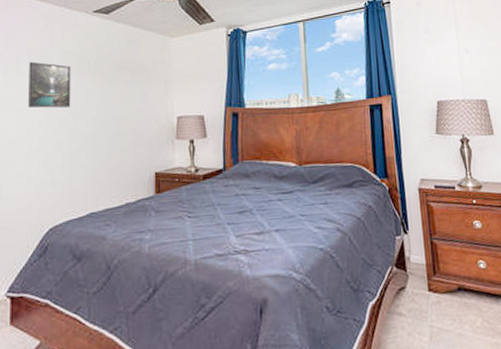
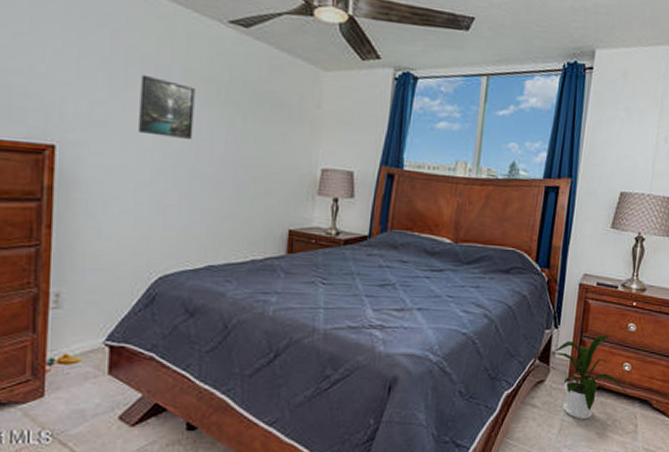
house plant: none [406,235,489,324] -> present [552,335,628,420]

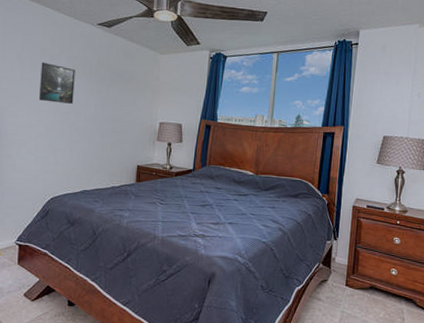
house plant: present [552,335,628,420] -> none [332,246,395,312]

